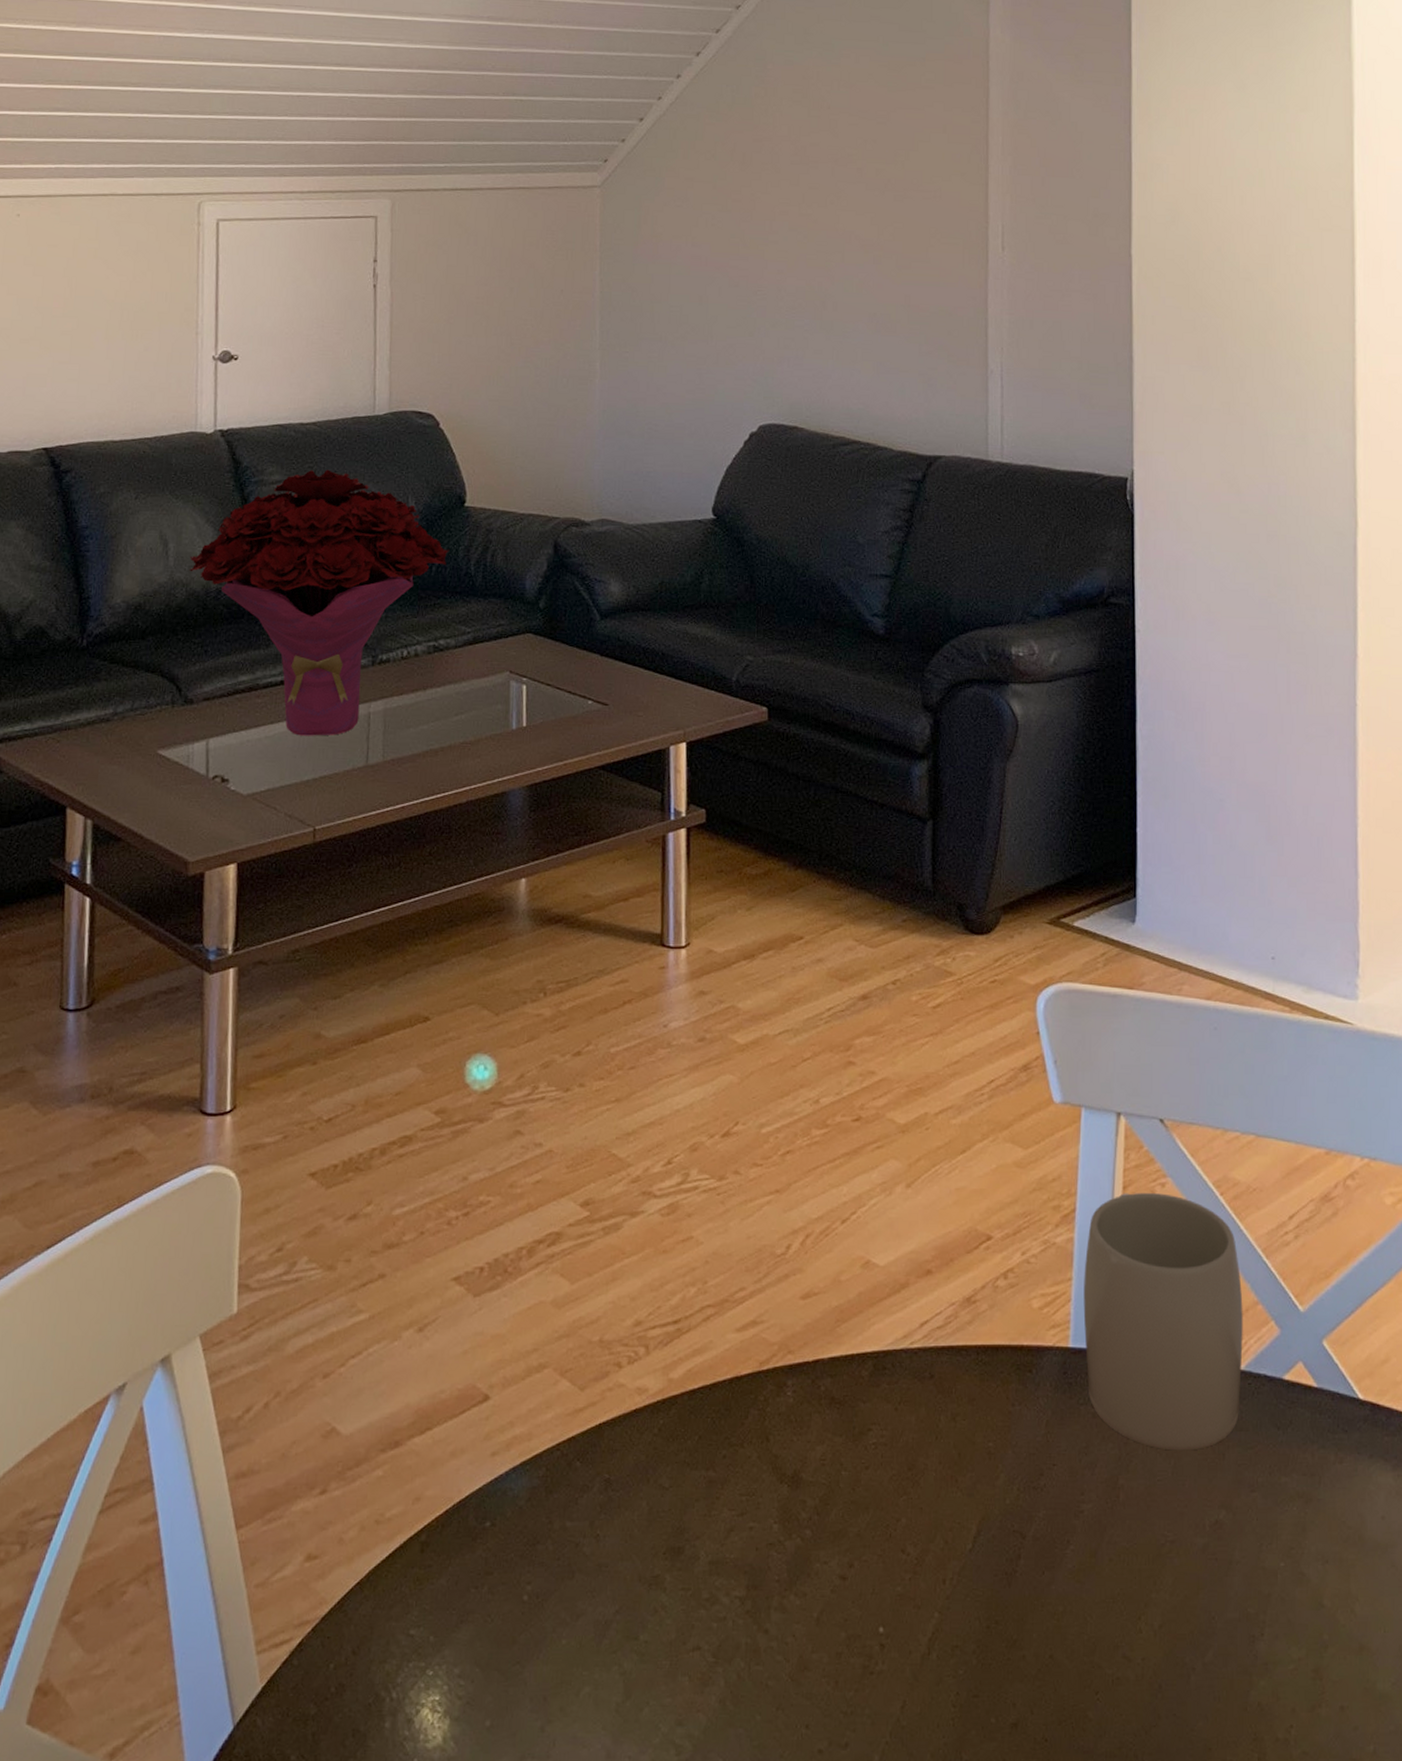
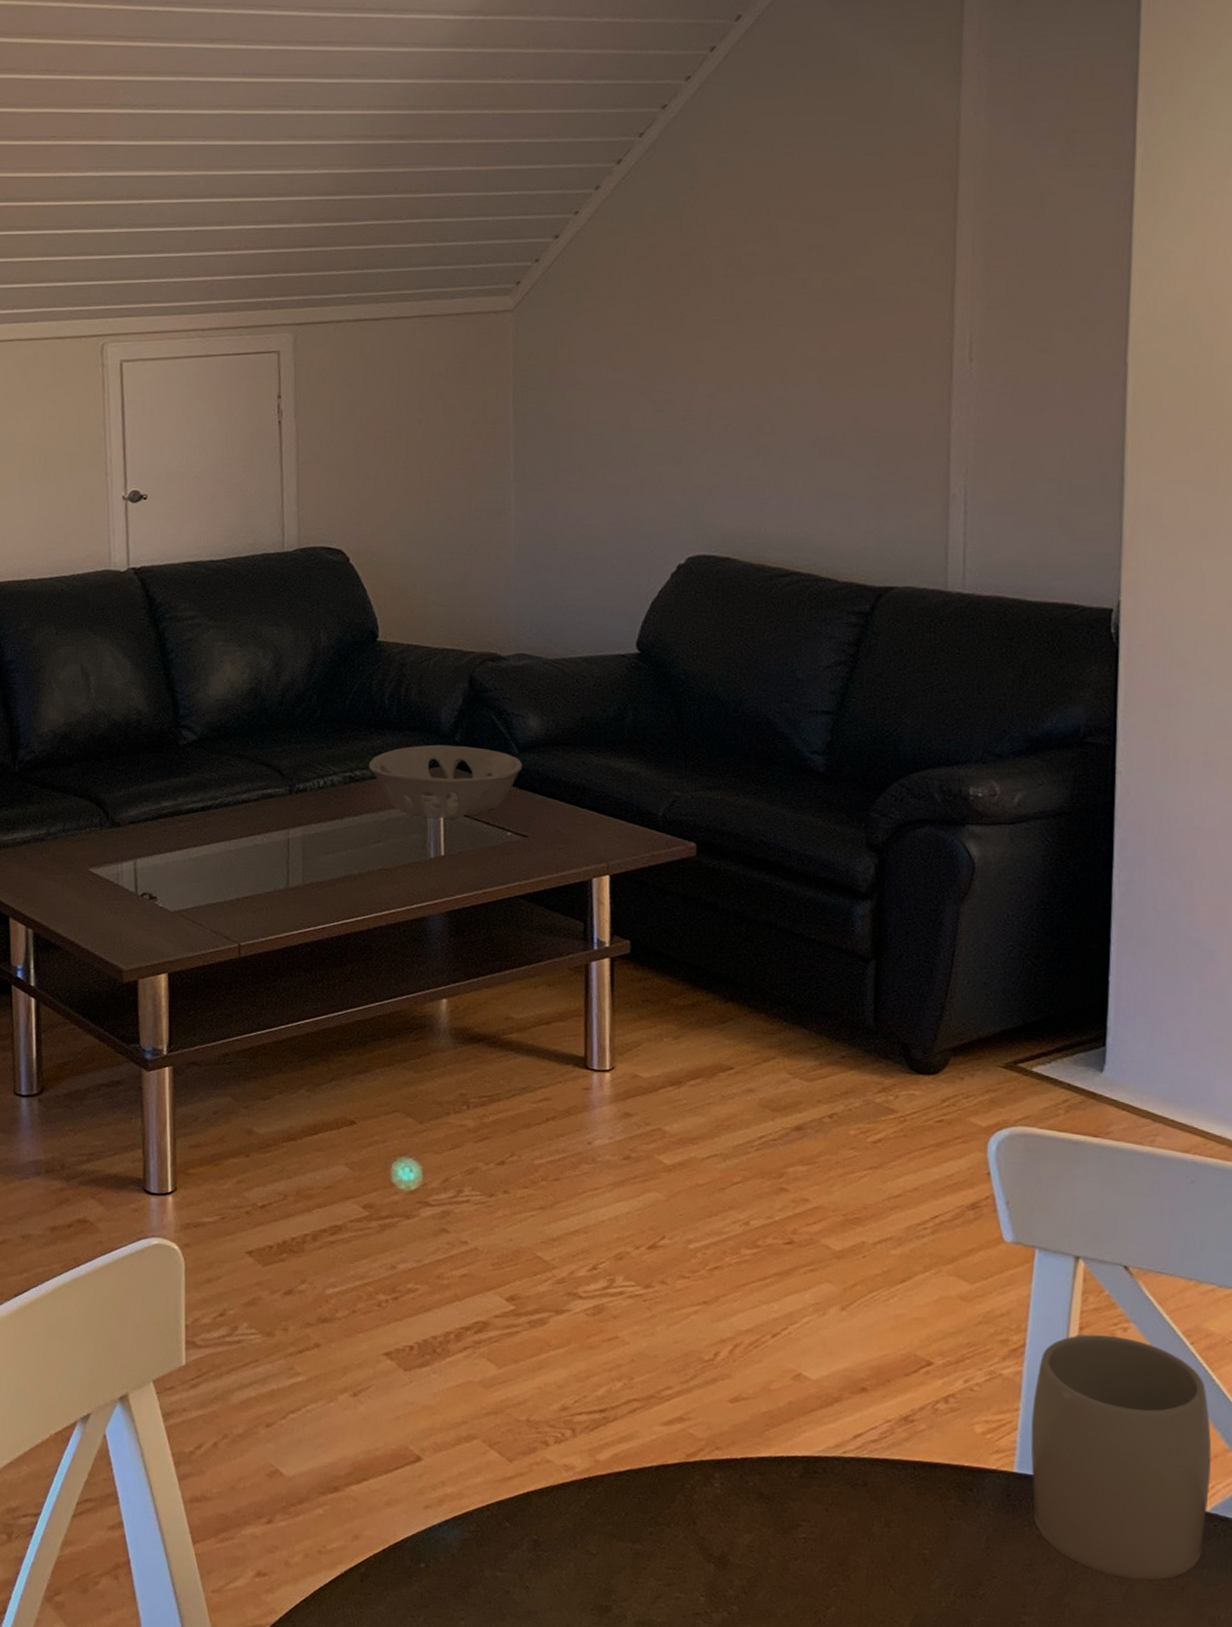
flower bouquet: present [188,469,450,736] -> none [109,605,363,859]
decorative bowl: none [452,611,604,689] -> present [368,744,523,819]

